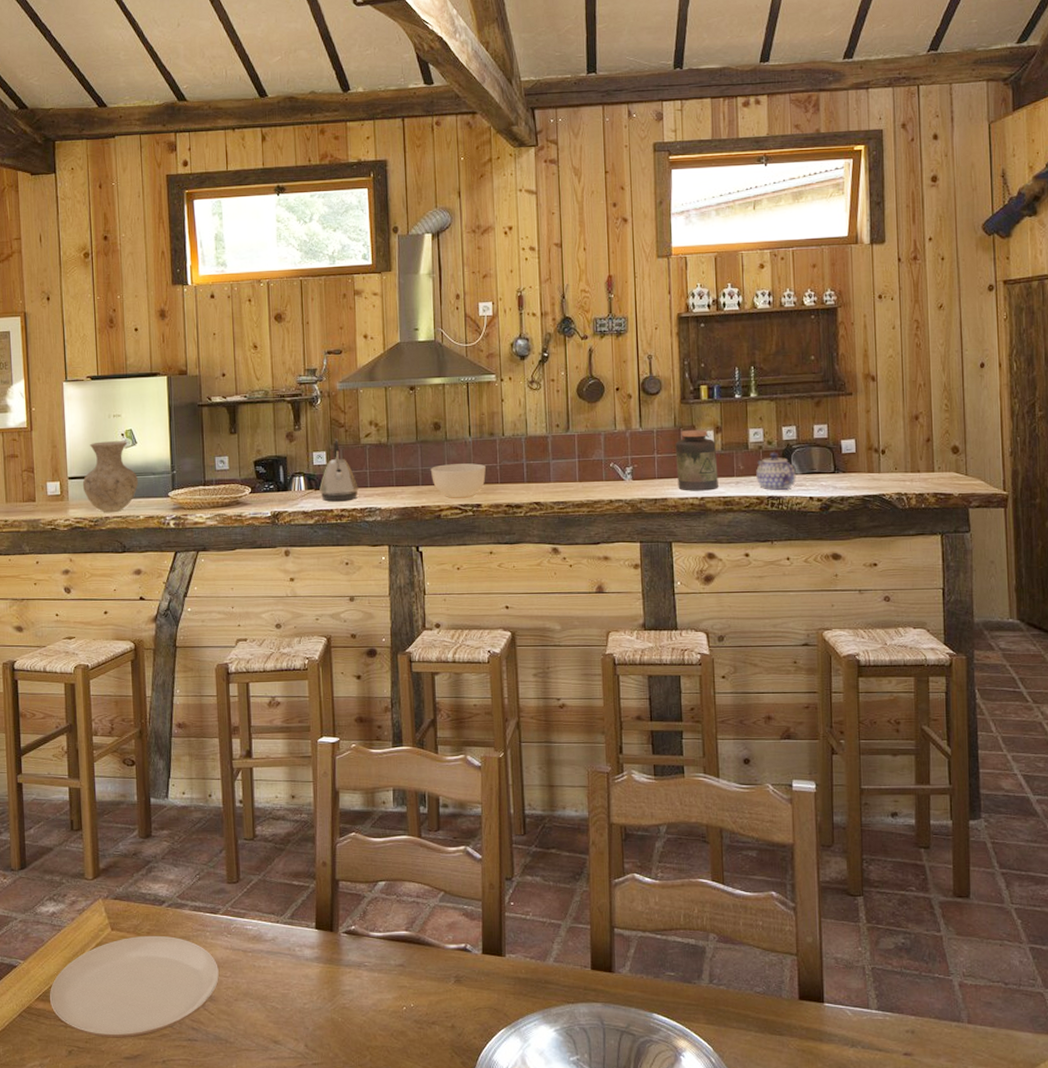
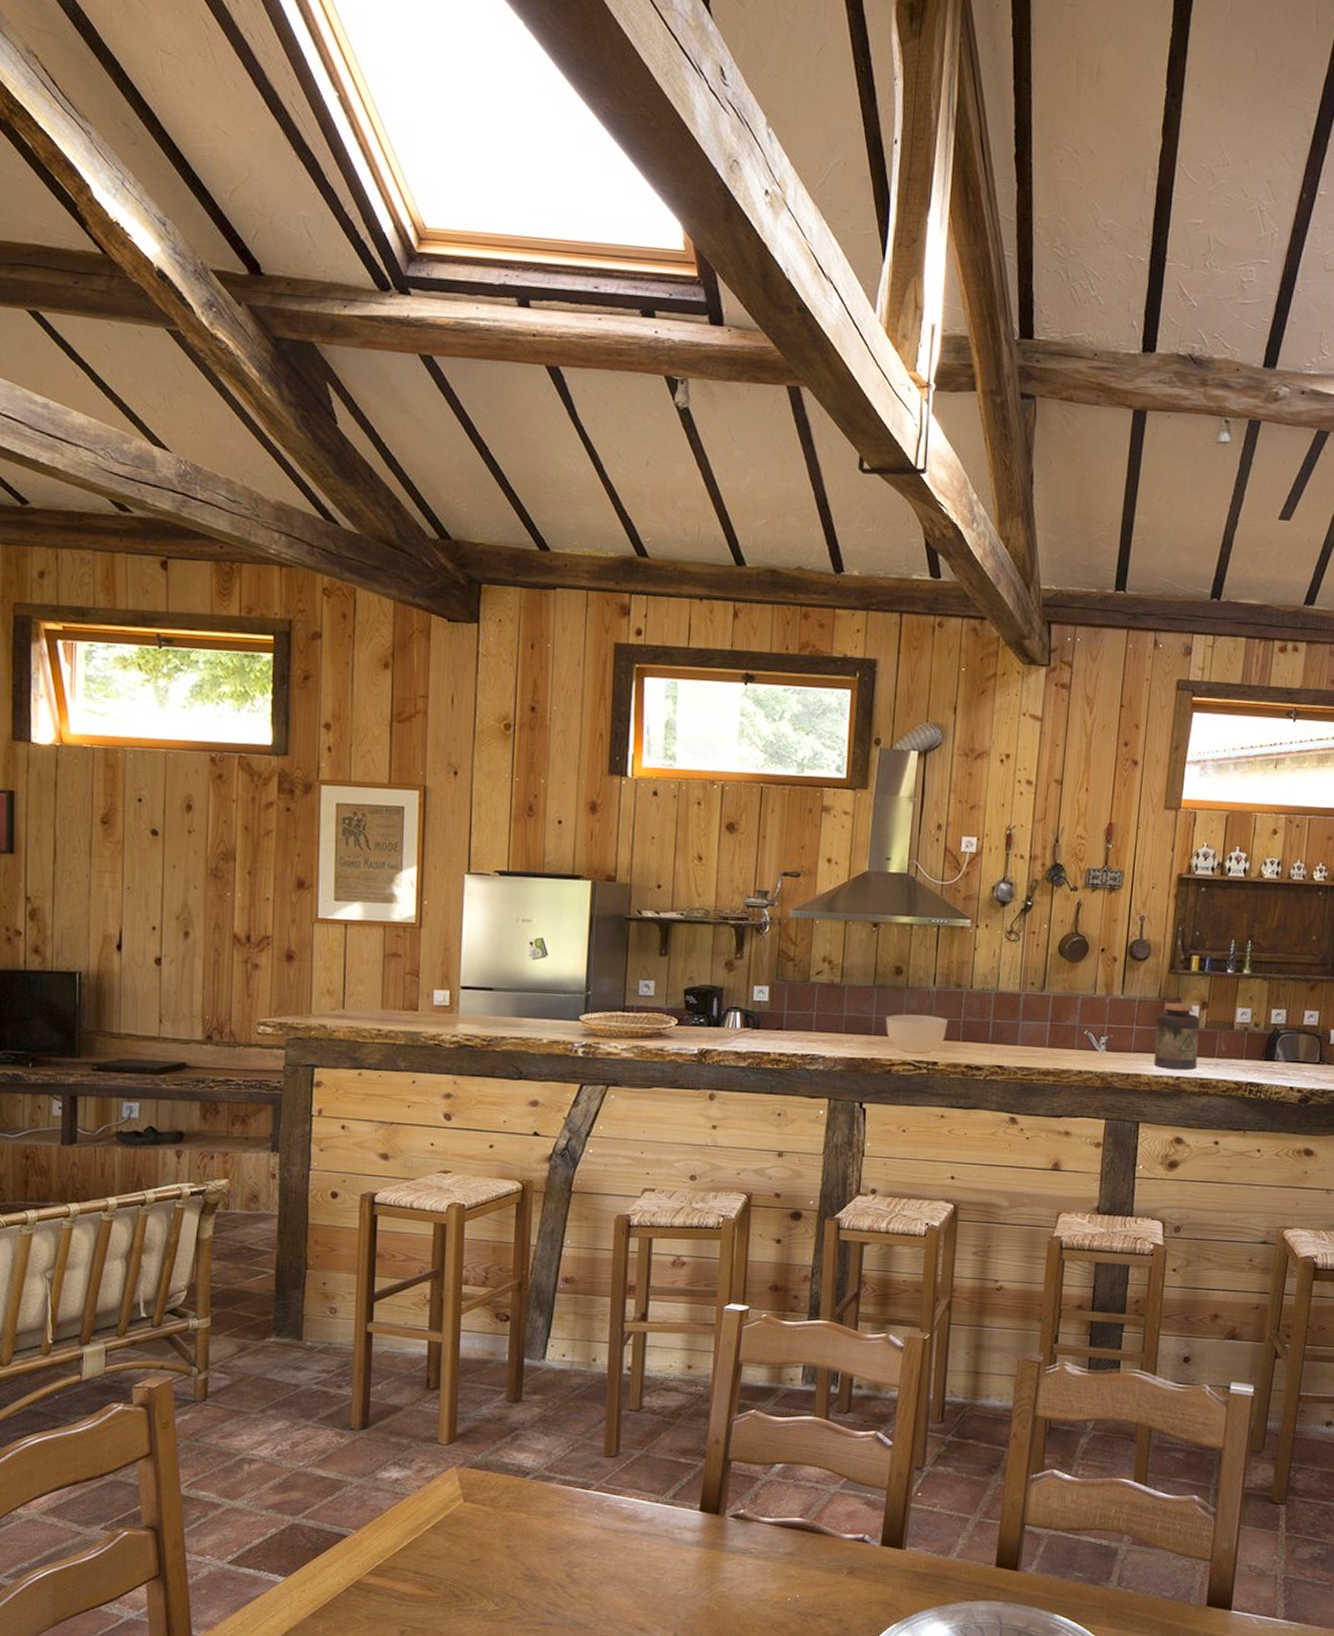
plate: present [49,935,219,1038] -> none [383,1509,585,1619]
vase: present [82,441,138,513] -> none [477,948,545,1033]
kettle: present [319,438,359,503] -> none [757,973,802,1046]
teapot: present [756,451,796,490] -> none [1237,1035,1280,1077]

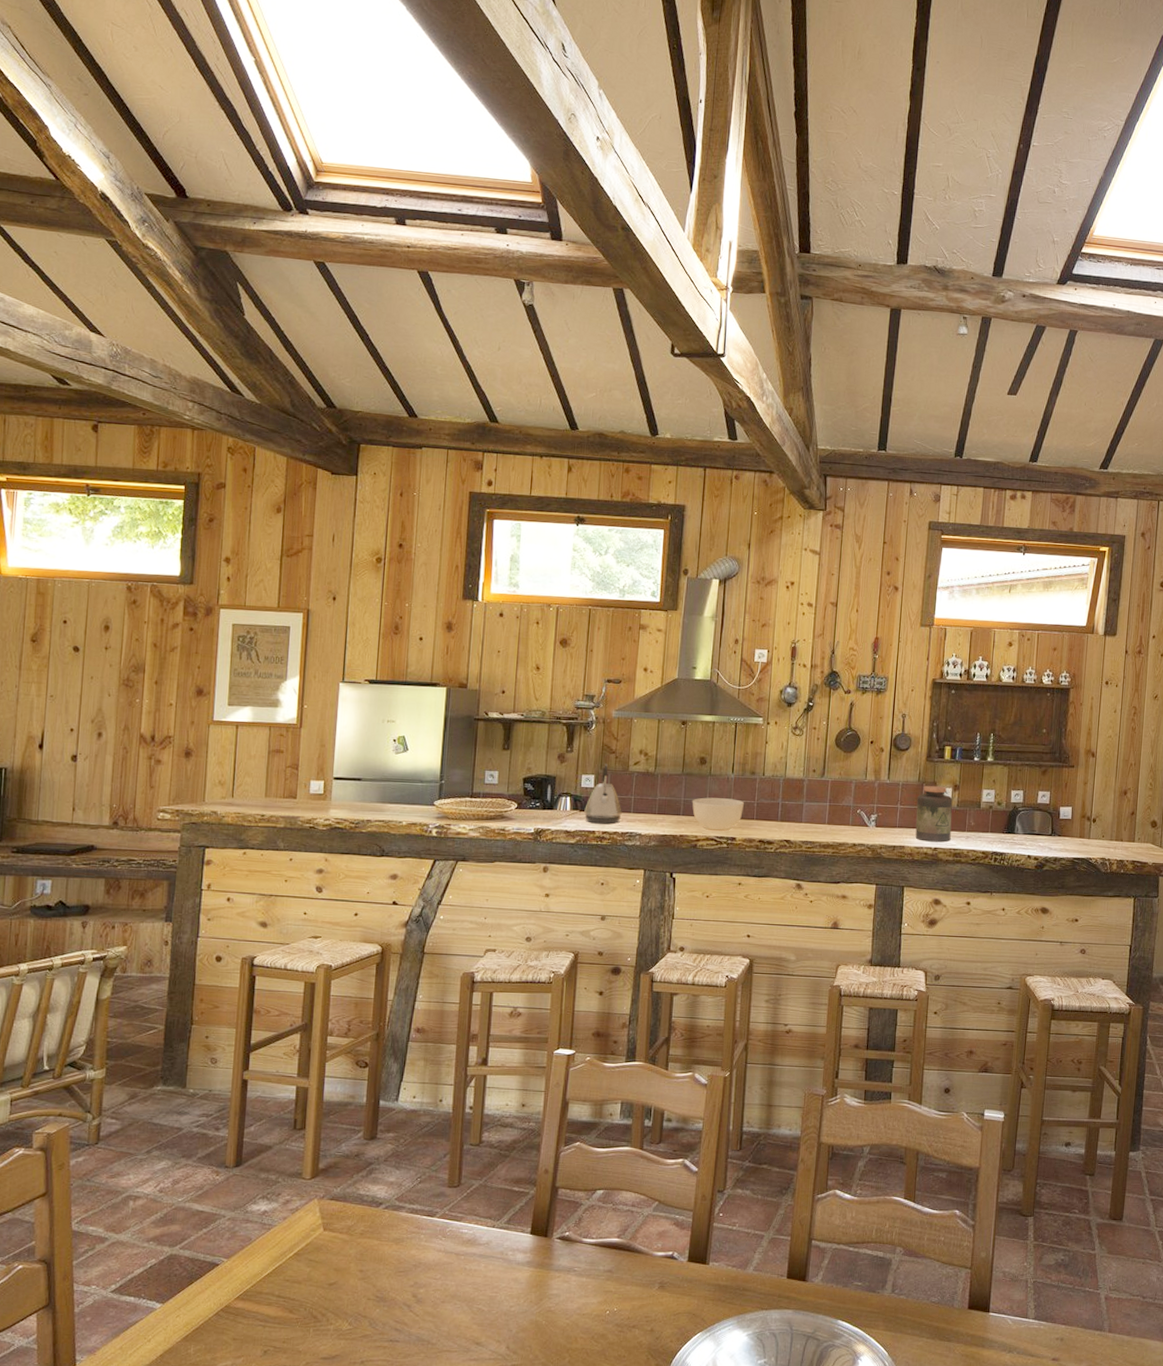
kettle: none [757,973,802,1046] -> present [584,764,622,826]

